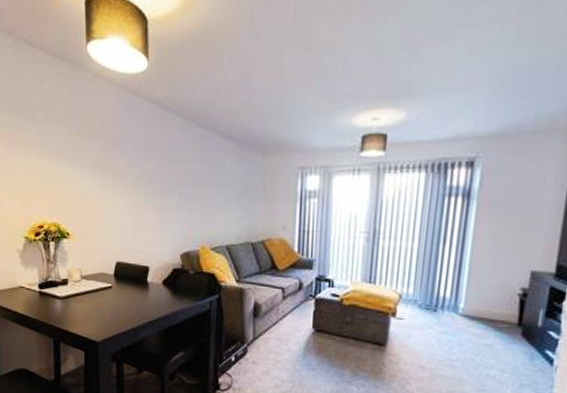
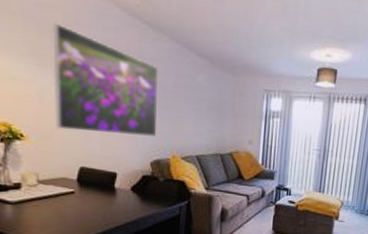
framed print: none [92,125,187,229] -> present [52,22,159,138]

